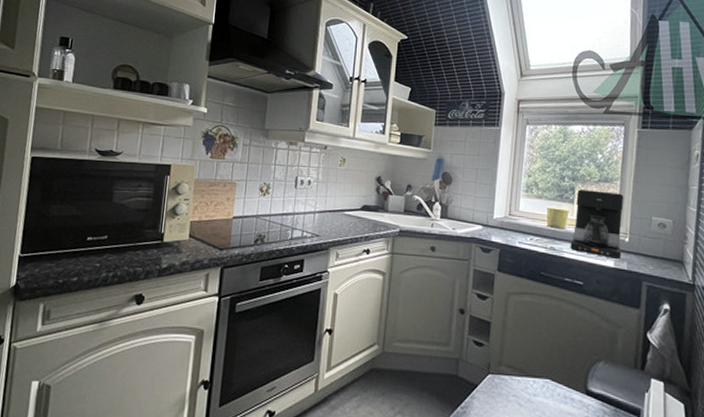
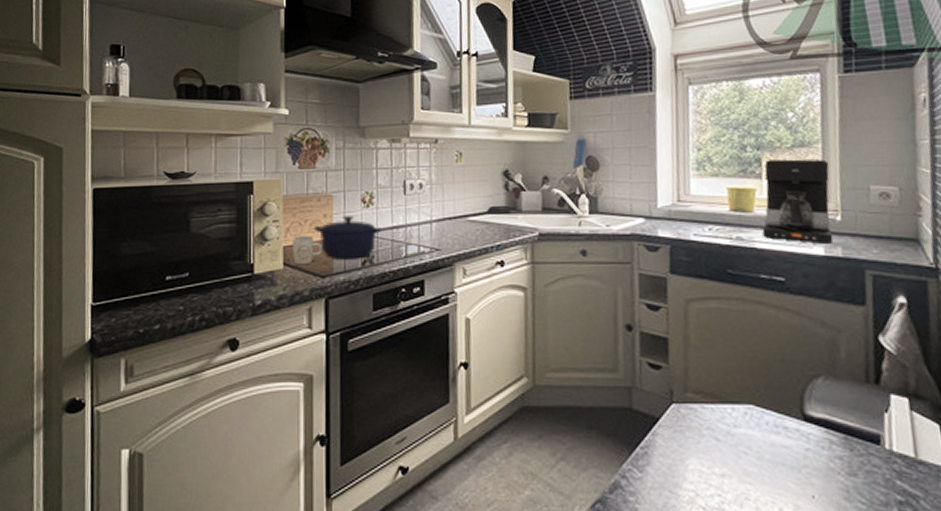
mug: none [197,214,223,239] -> present [292,236,323,265]
cooking pot: none [217,201,275,237] -> present [313,216,383,260]

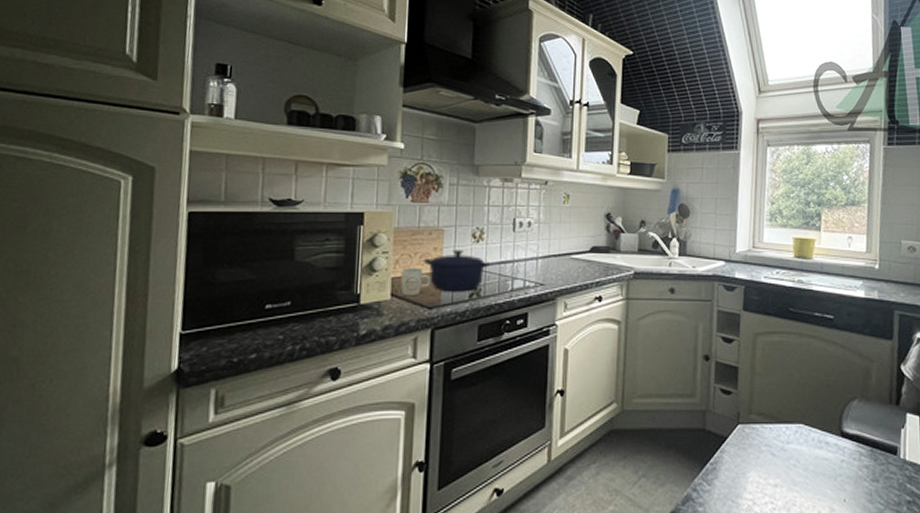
coffee maker: present [762,159,833,244] -> none [818,215,873,288]

